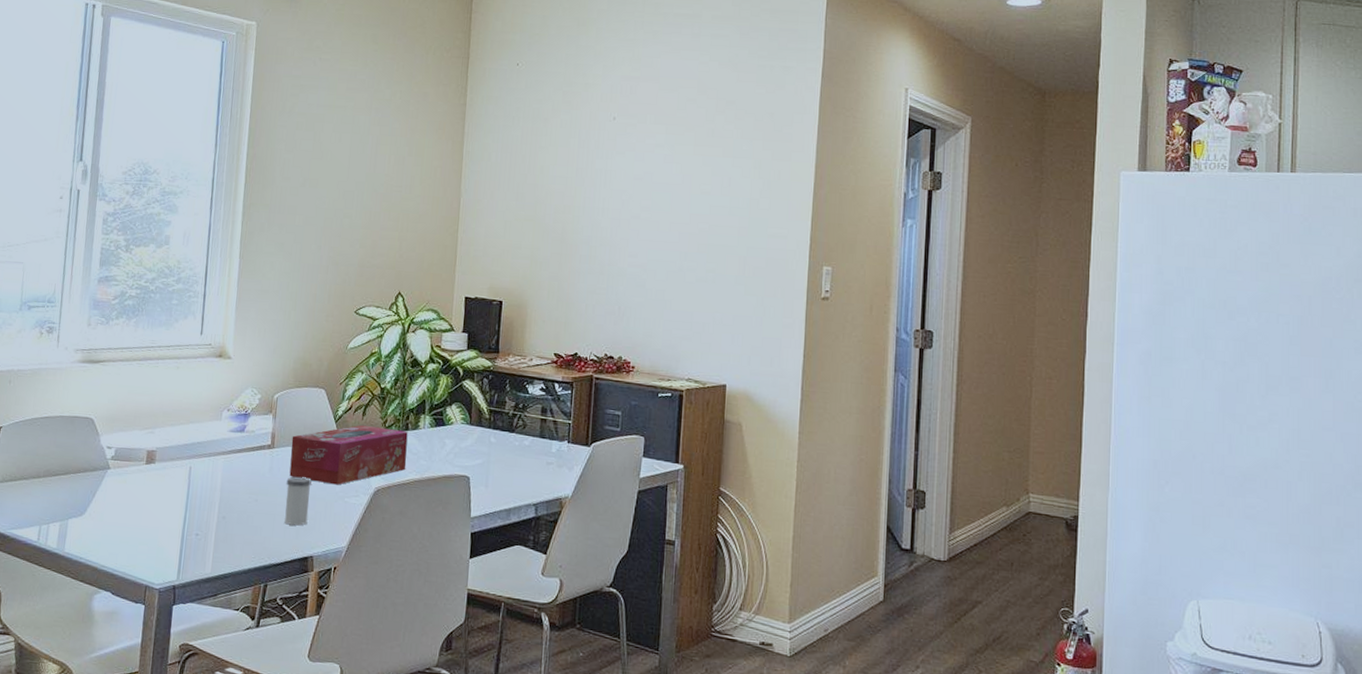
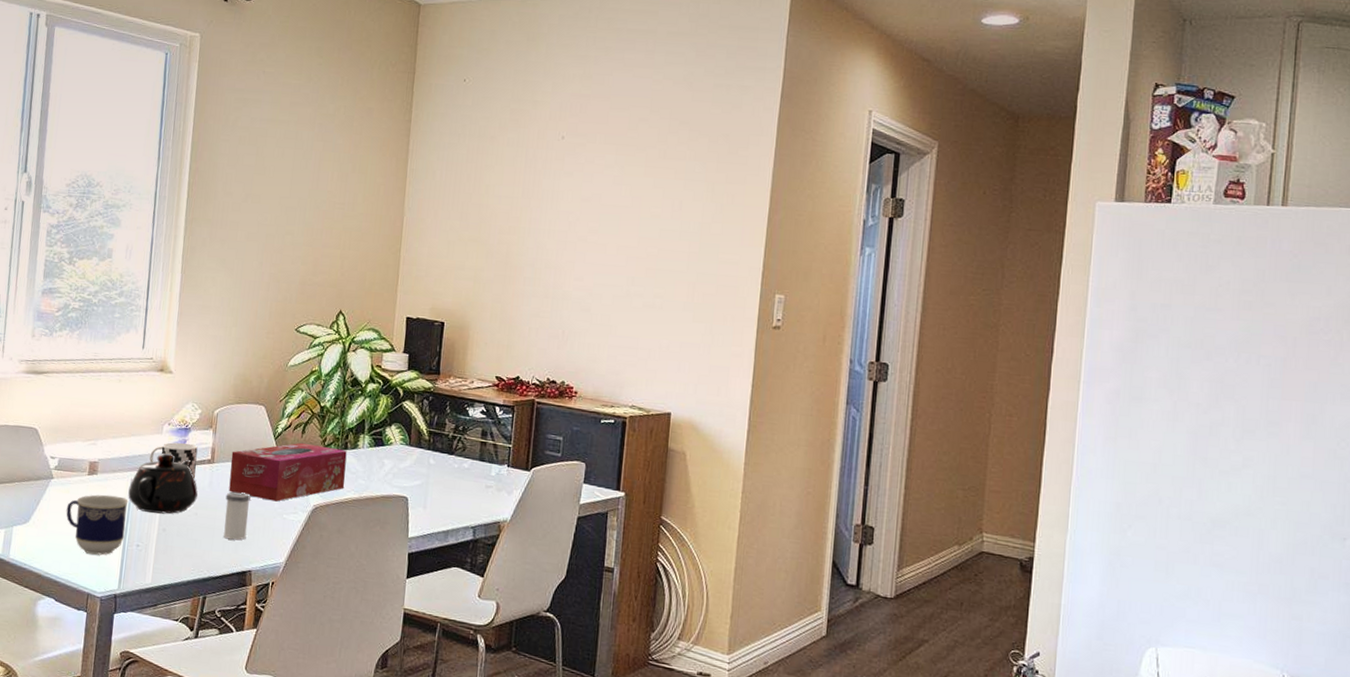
cup: none [123,483,187,546] -> present [66,494,129,555]
teapot: none [187,439,258,502] -> present [128,453,198,514]
cup: none [208,428,258,465] -> present [149,442,198,480]

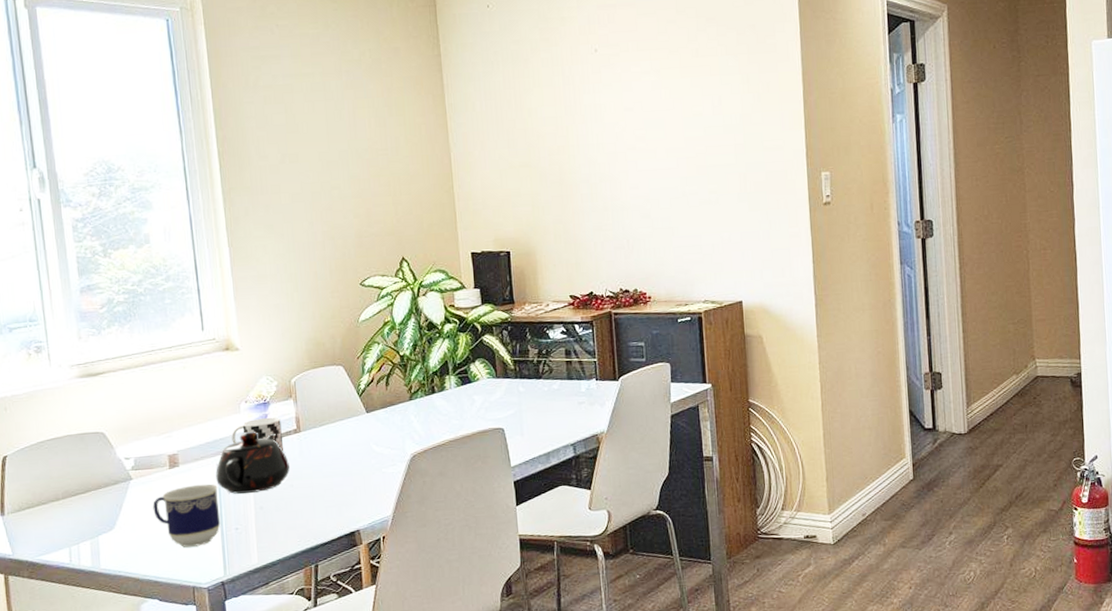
salt shaker: present [224,491,251,540] -> none [319,455,348,504]
tissue box: present [229,442,347,502] -> none [317,394,439,458]

